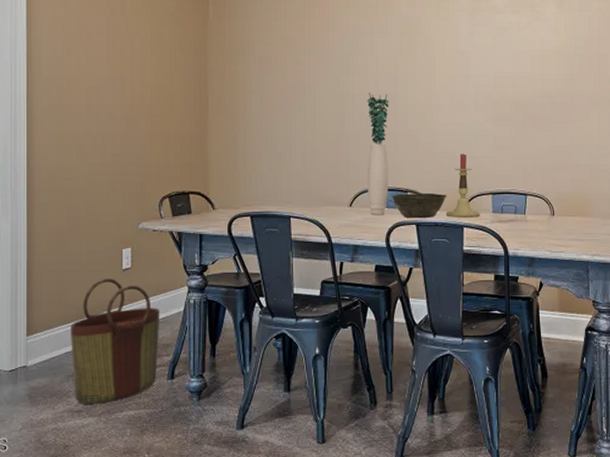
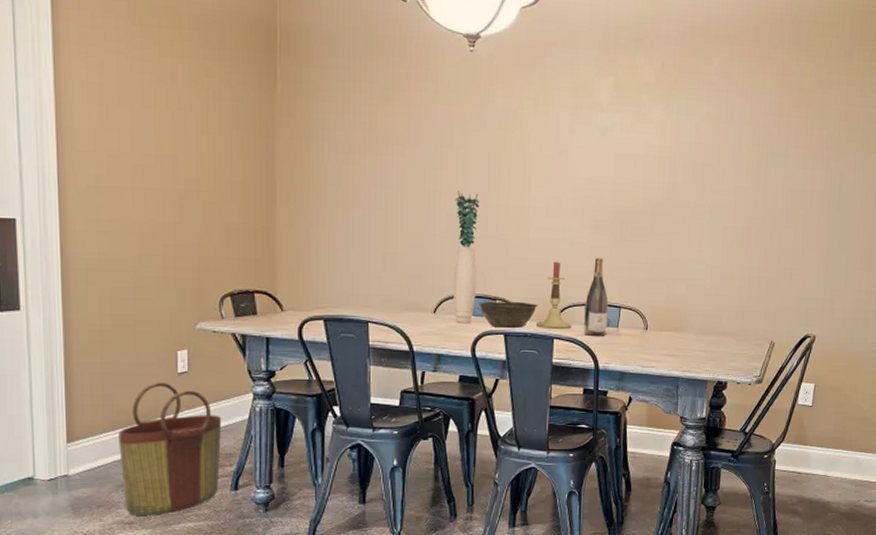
wine bottle: none [492,148,515,224] -> present [584,258,609,337]

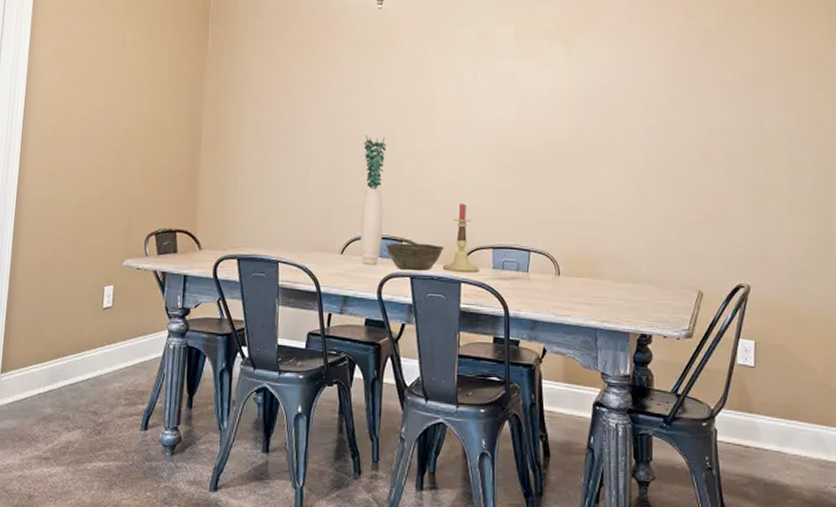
shopping bag: present [118,381,222,516] -> none [43,316,138,452]
wine bottle: present [584,258,609,337] -> none [492,200,517,282]

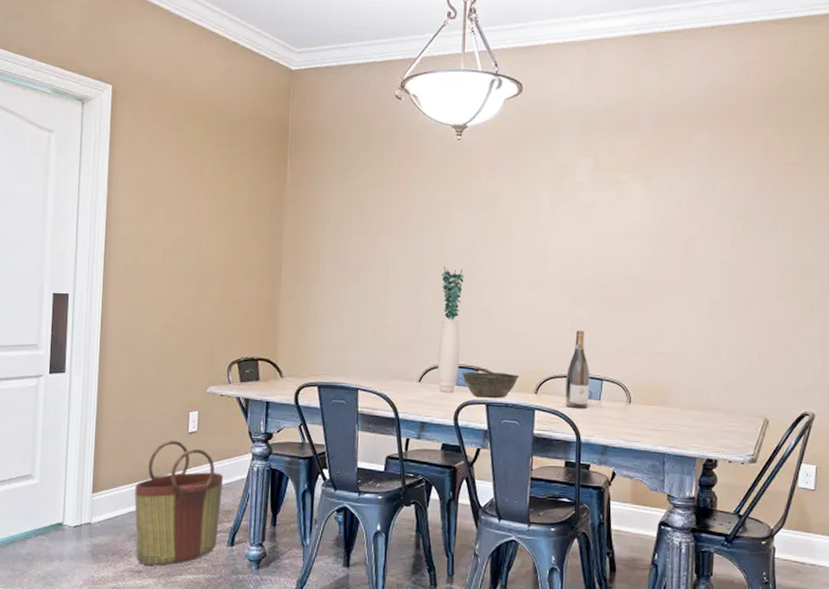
shopping bag: none [43,316,138,452] -> present [134,440,224,566]
candlestick: present [442,203,479,274] -> none [517,334,553,401]
wine bottle: none [492,200,517,282] -> present [565,330,590,410]

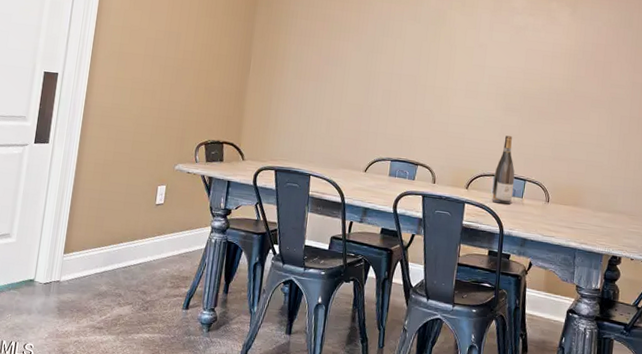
shopping bag: present [134,440,224,566] -> none [98,210,184,324]
vase: present [437,267,464,393] -> none [381,72,411,184]
bowl: present [461,372,520,399] -> none [402,165,454,192]

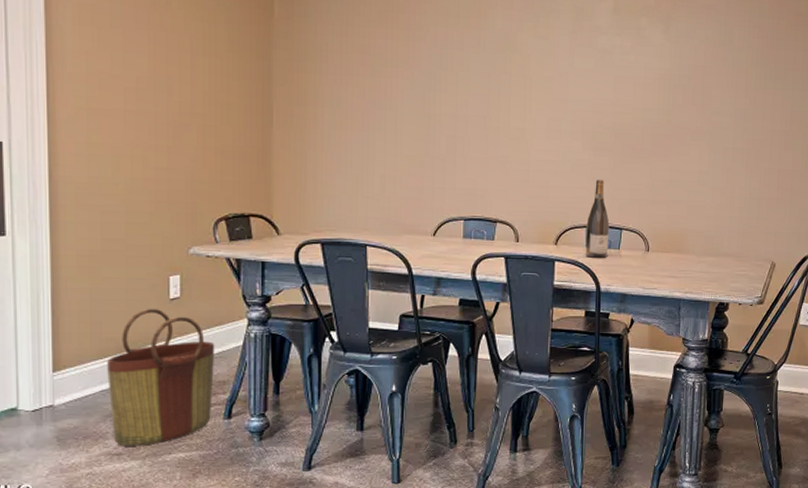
shopping bag: none [98,210,184,324] -> present [107,308,215,446]

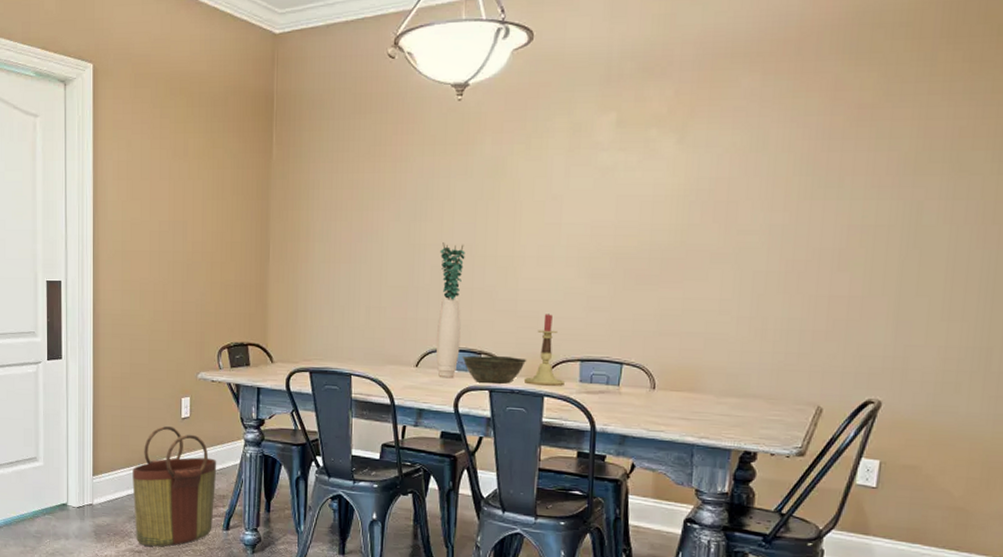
vase: none [452,113,480,247] -> present [436,242,465,379]
bowl: none [479,224,539,251] -> present [462,355,527,385]
candlestick: none [536,183,573,252] -> present [523,314,565,387]
wine bottle: present [585,180,610,259] -> none [578,309,608,396]

